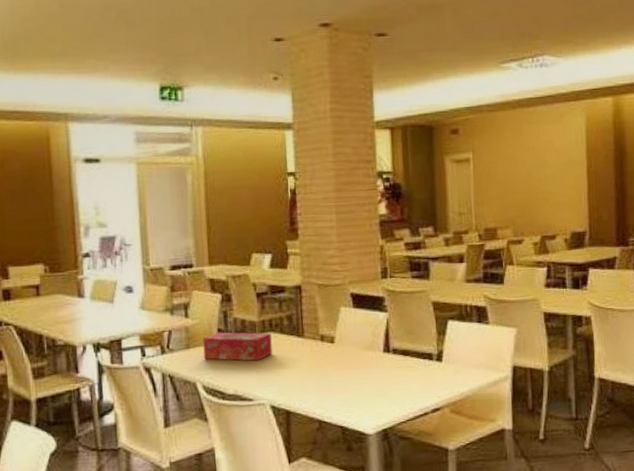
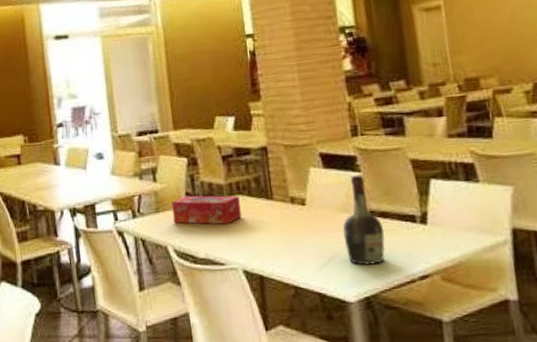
cognac bottle: none [367,315,404,400] -> present [343,175,386,266]

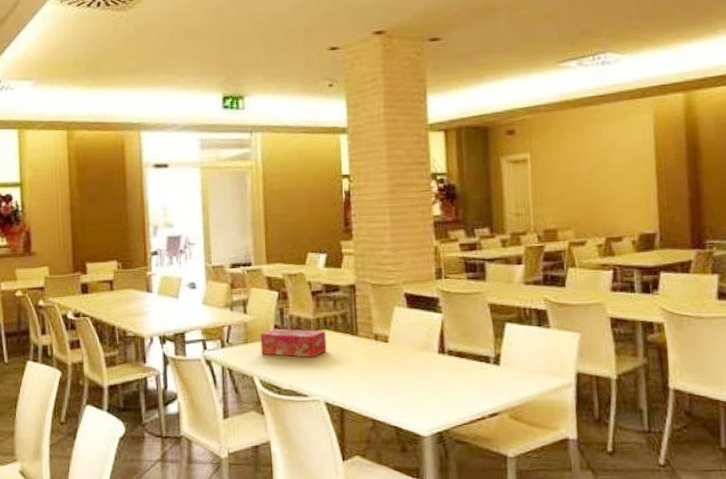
cognac bottle: present [343,175,386,266] -> none [421,316,460,403]

